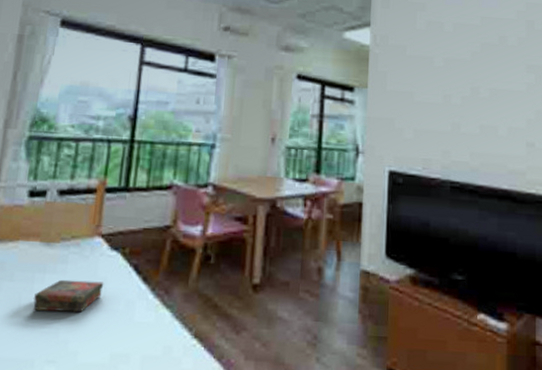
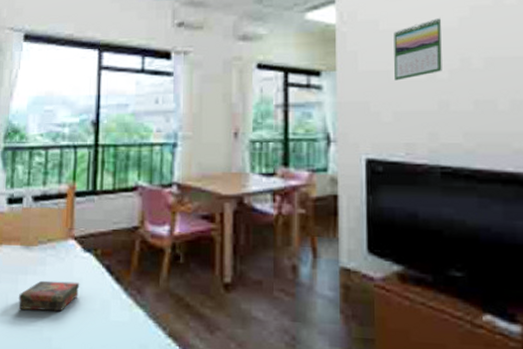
calendar: none [417,50,458,102] -> present [394,18,442,81]

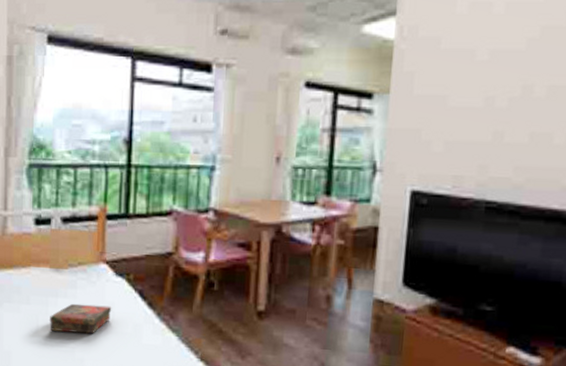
calendar: present [394,18,442,81] -> none [451,38,509,107]

